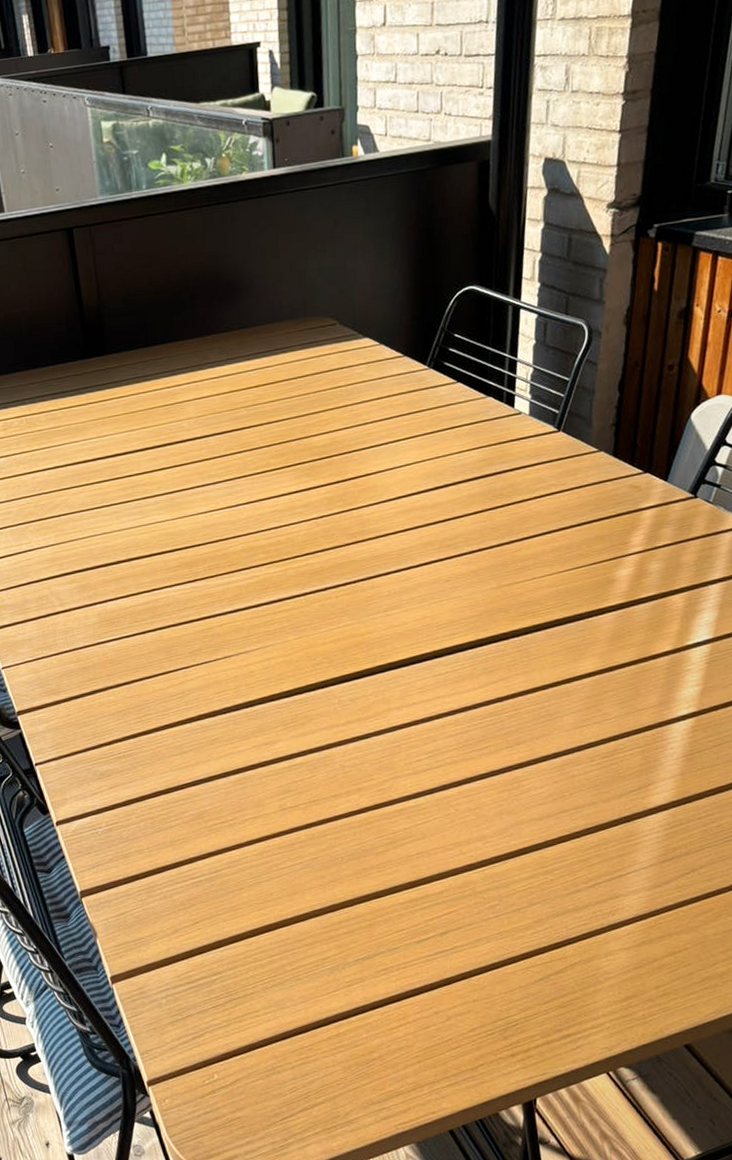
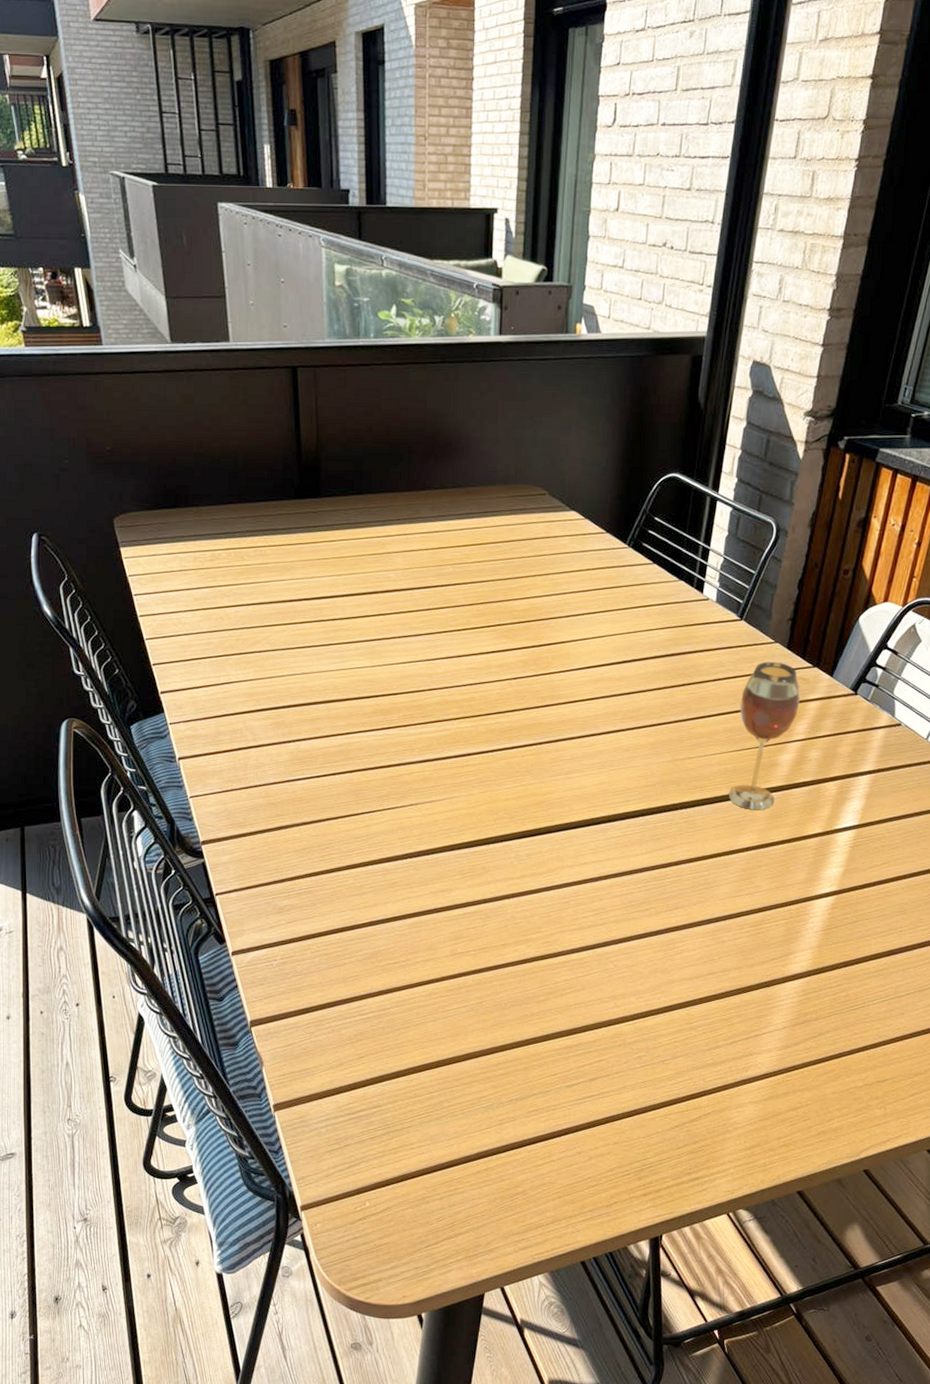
wineglass: none [564,471,633,633] -> present [729,661,800,811]

